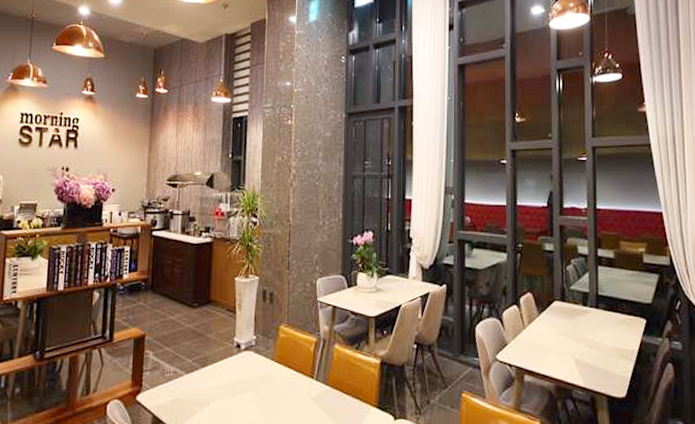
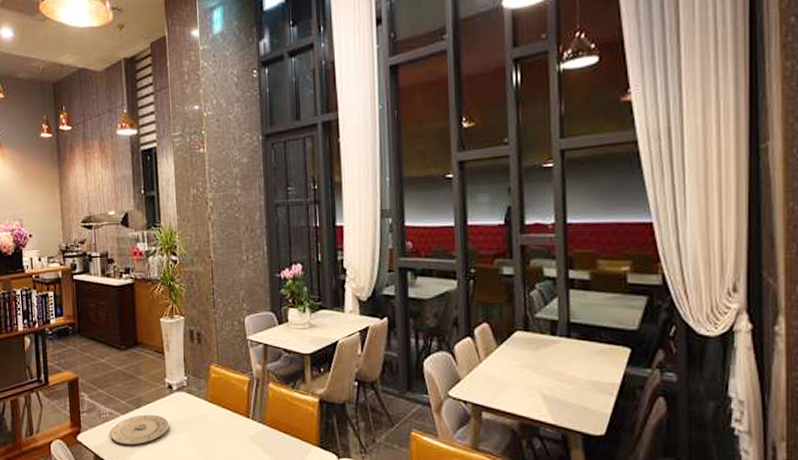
plate: none [172,374,234,407] -> present [110,414,169,446]

